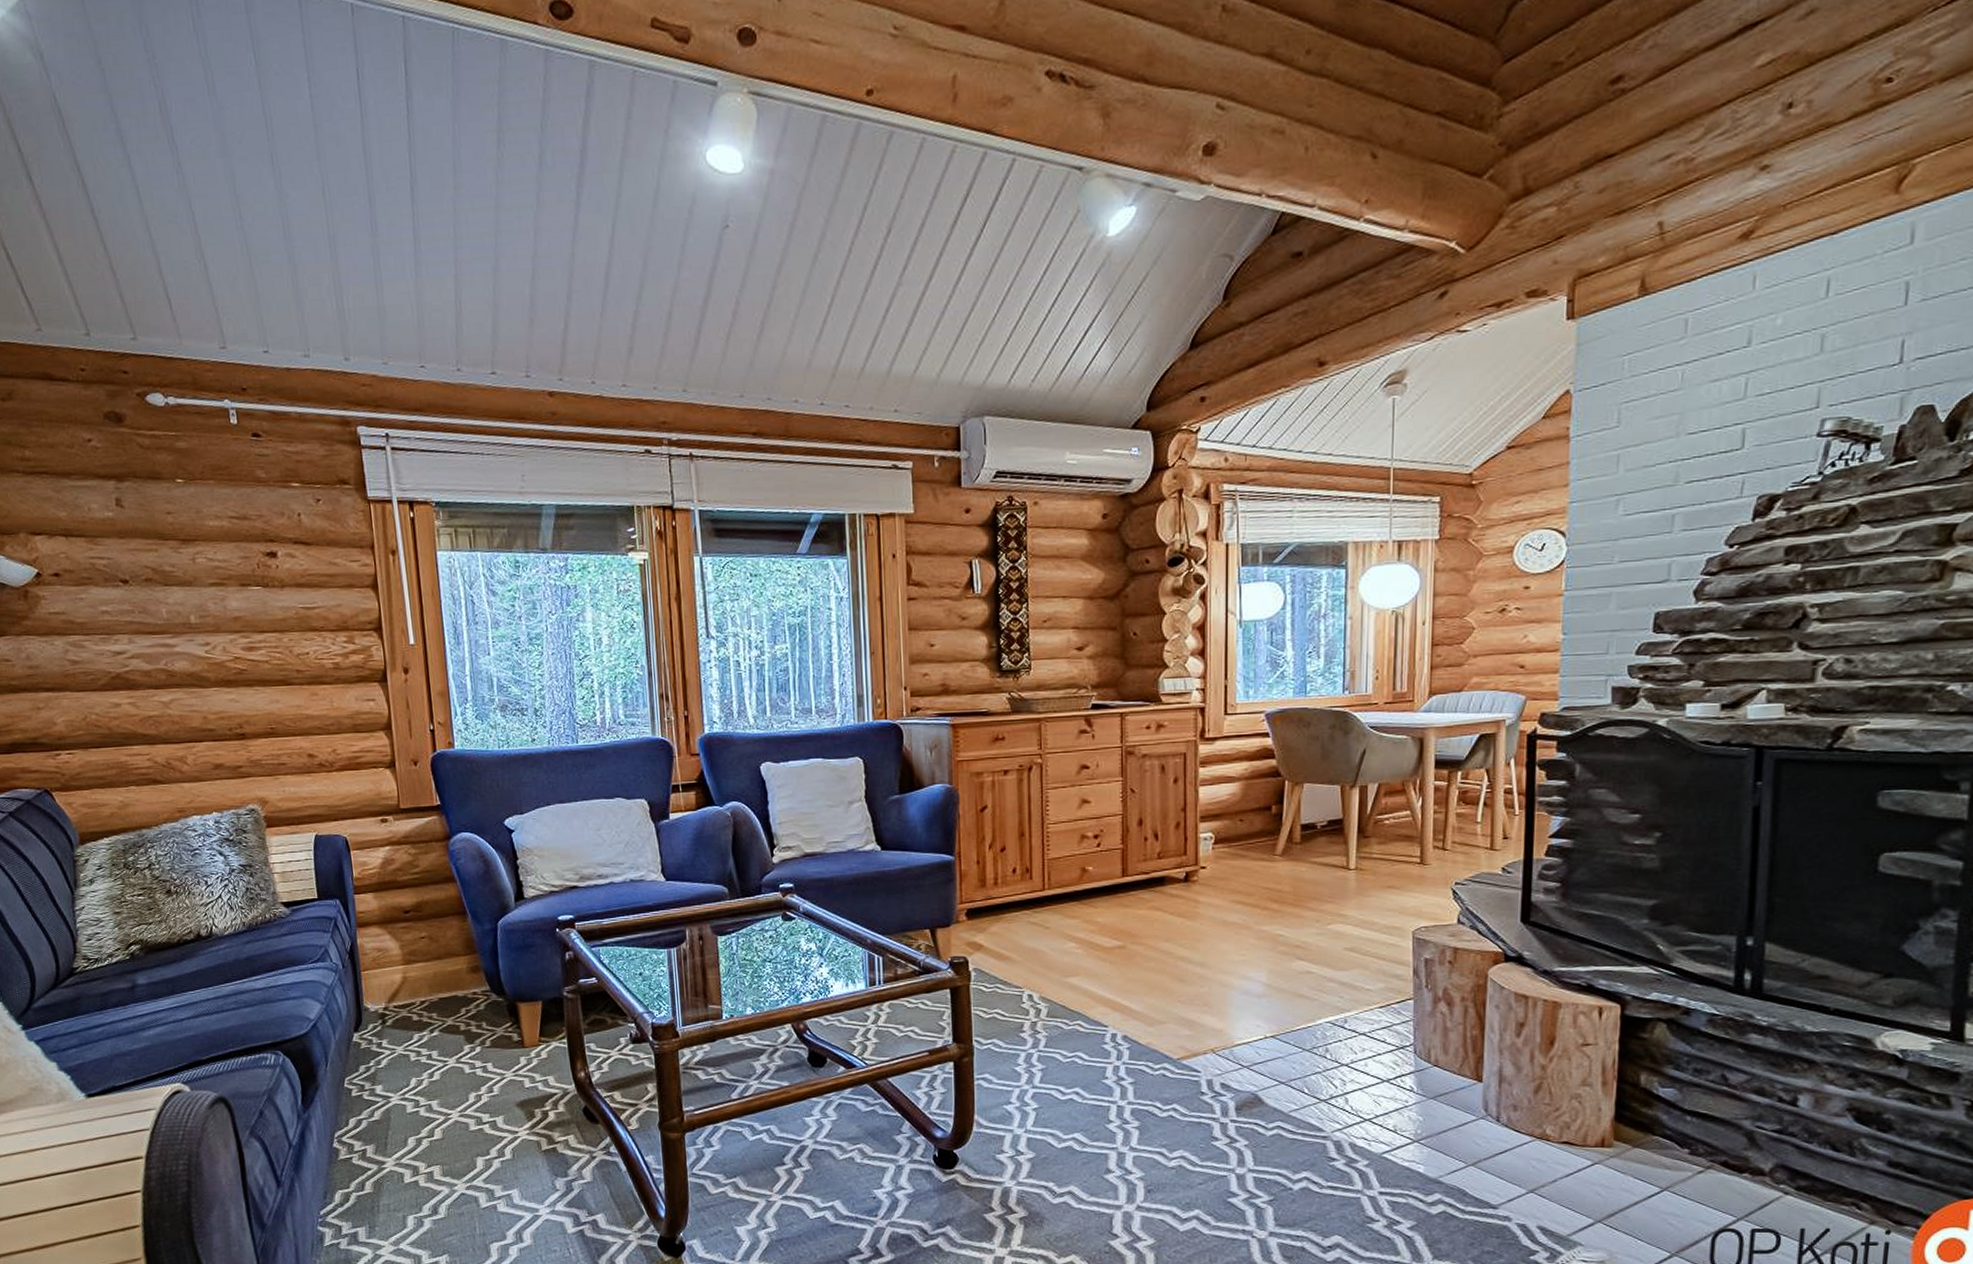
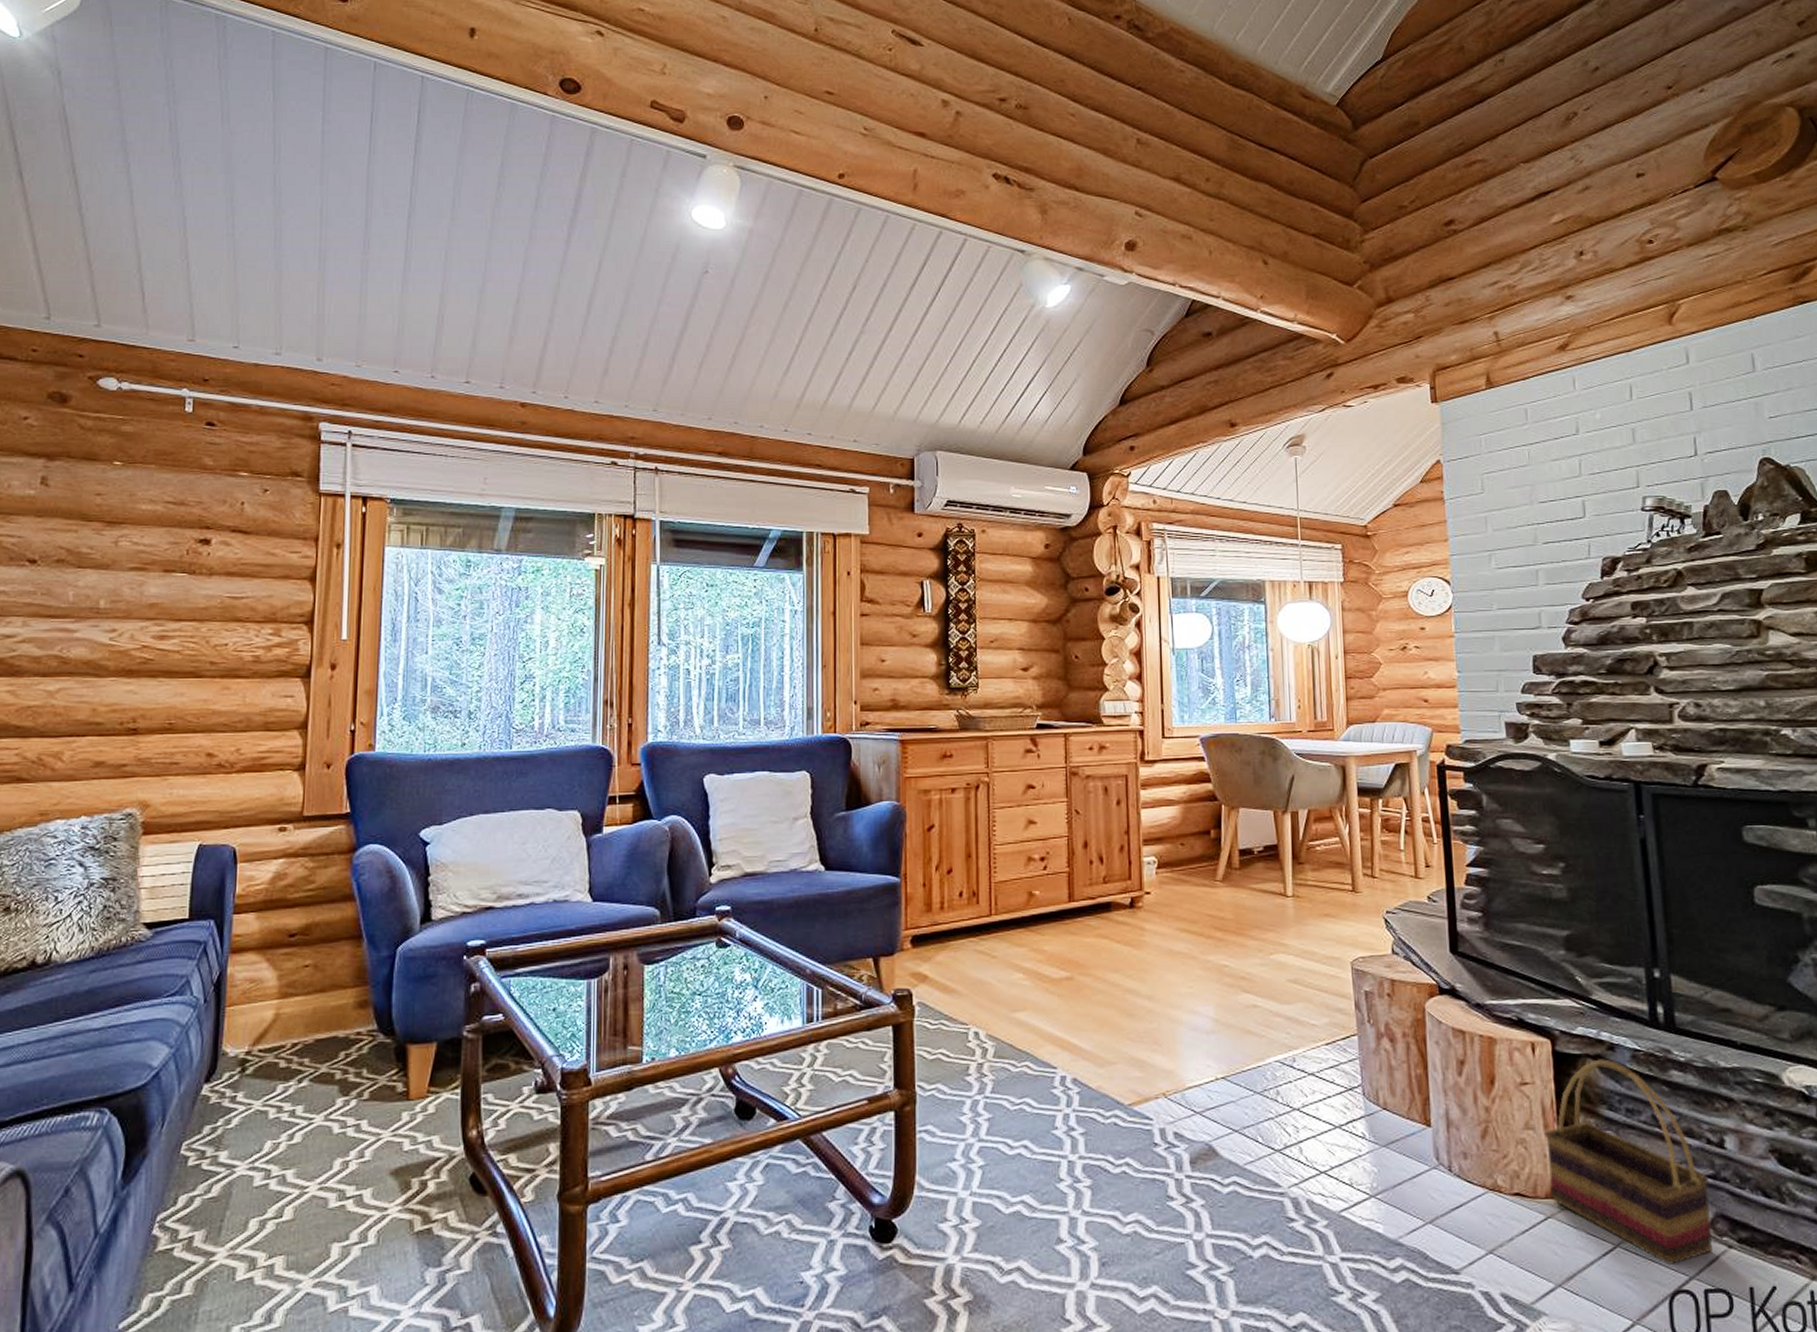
basket: none [1601,1022,1775,1207] -> present [1544,1059,1712,1265]

